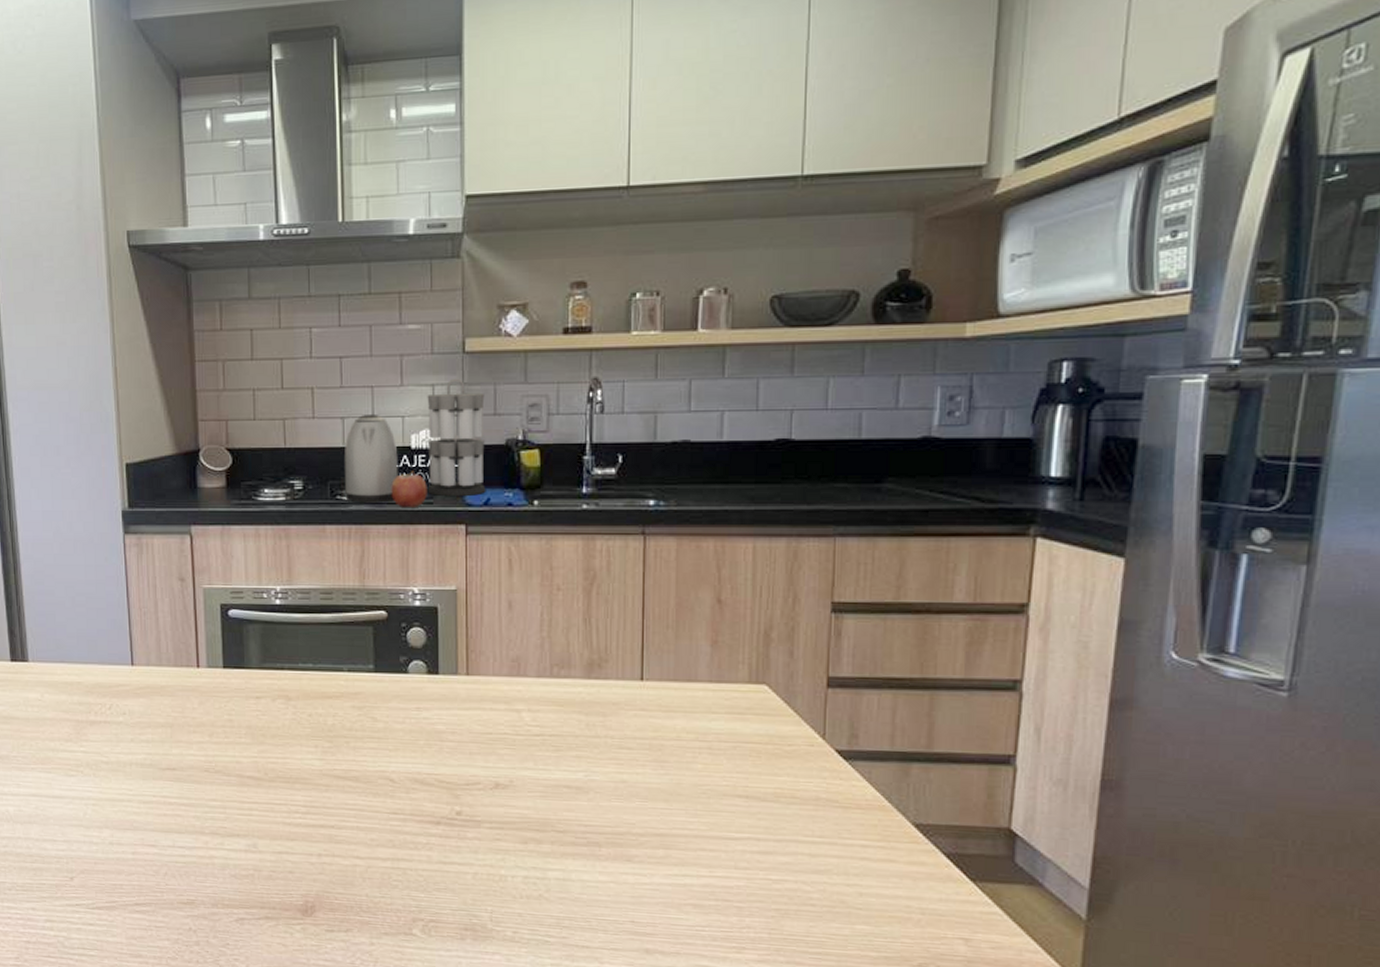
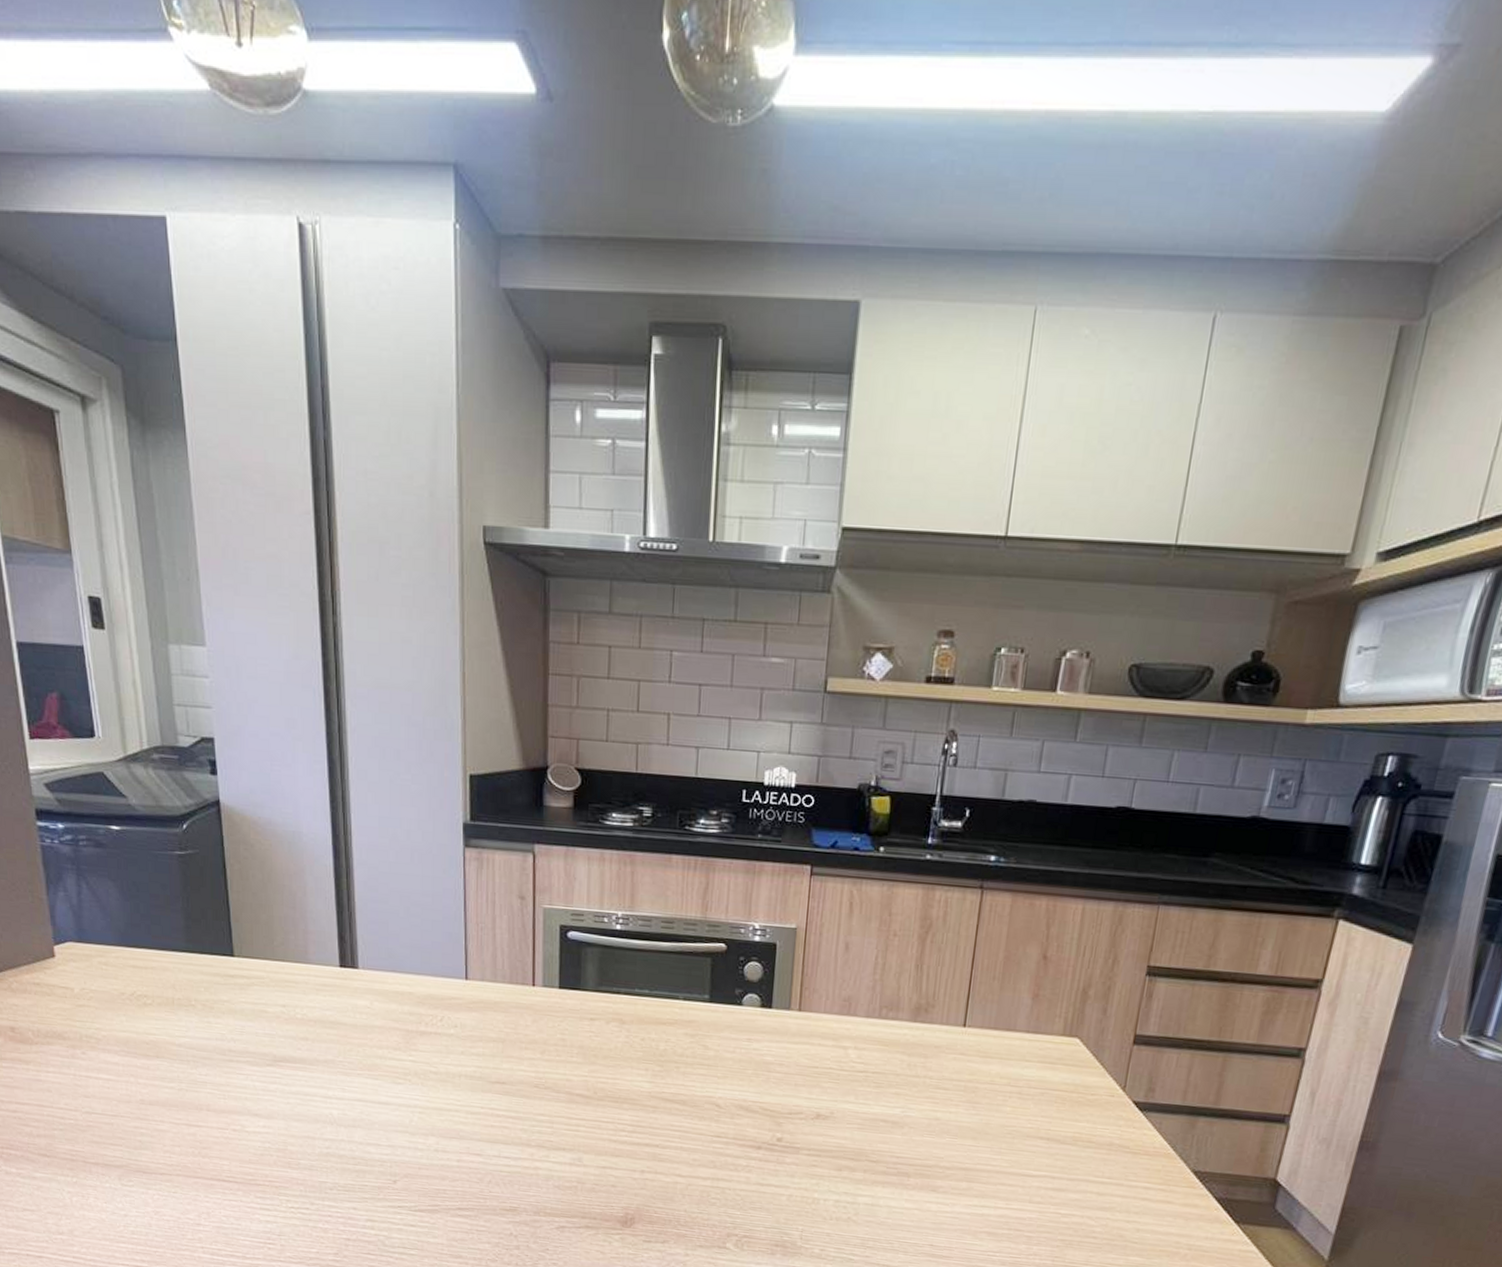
kettle: present [343,415,398,503] -> none [694,746,751,837]
fruit: present [391,471,427,509] -> none [740,807,777,845]
spice rack: present [427,378,486,496] -> none [776,717,842,837]

